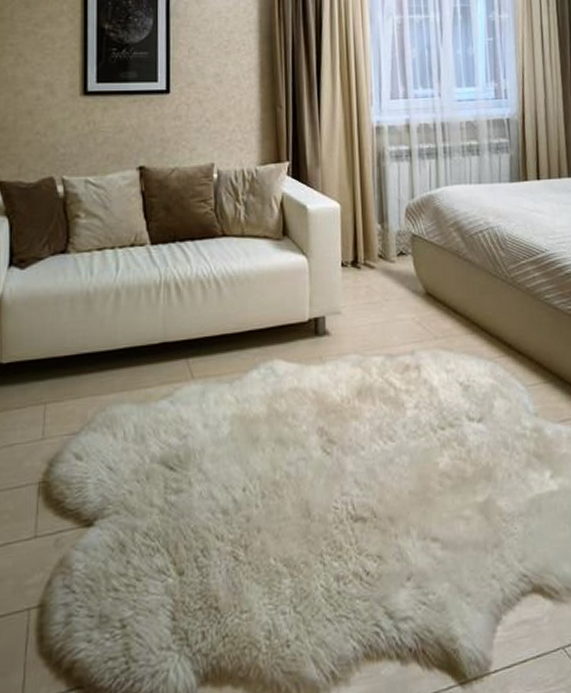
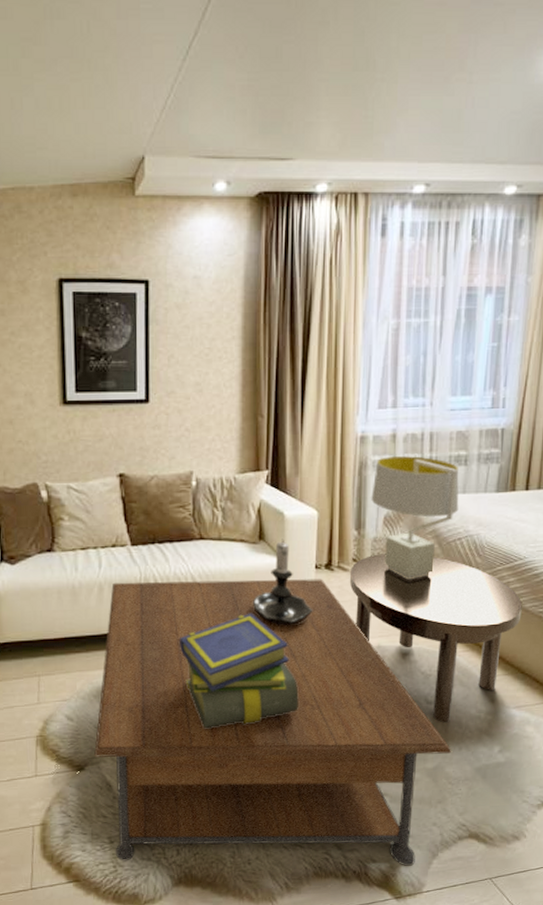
coffee table: none [106,278,502,654] -> present [94,579,452,866]
stack of books: none [201,320,334,464] -> present [178,614,299,729]
candle holder: none [280,234,342,333] -> present [253,539,313,626]
side table: none [376,249,552,444] -> present [349,554,522,723]
table lamp: none [391,146,477,277] -> present [371,456,459,580]

